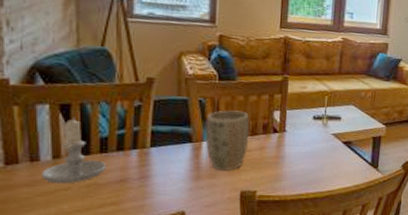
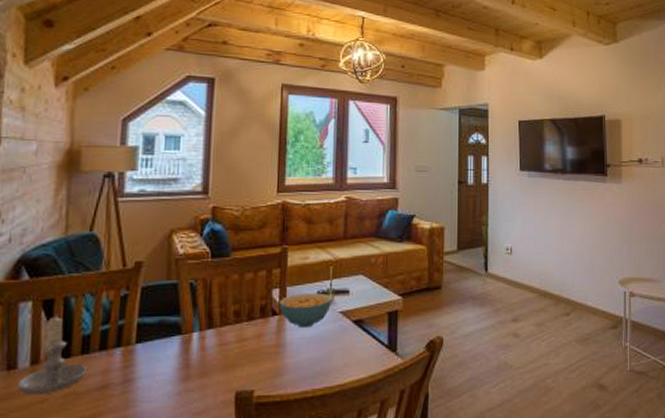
plant pot: present [206,110,250,170] -> none [197,292,246,367]
cereal bowl: none [279,116,327,145] -> present [278,292,333,329]

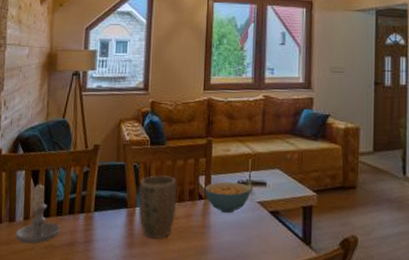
plant pot: none [197,292,246,367] -> present [139,175,178,239]

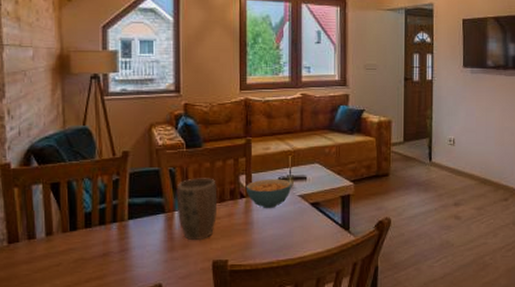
candle: present [15,182,60,244] -> none [37,194,90,260]

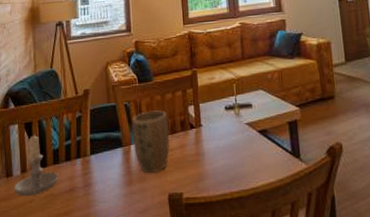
candle: none [37,194,90,260] -> present [13,133,58,197]
cereal bowl: present [245,179,292,209] -> none [194,107,239,139]

